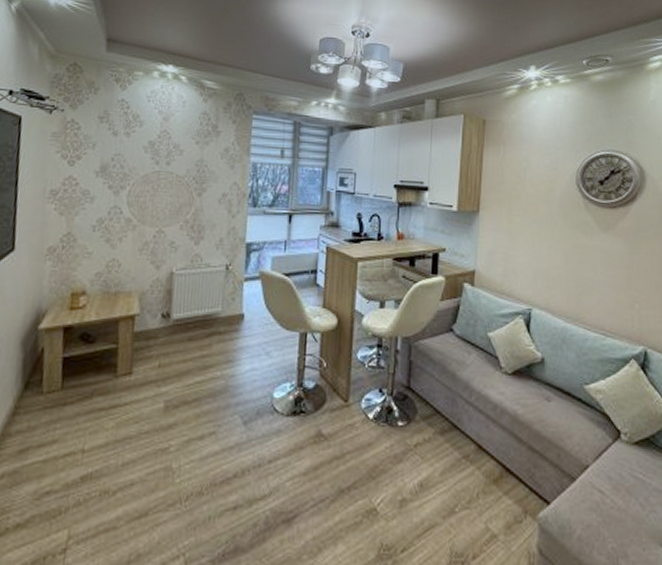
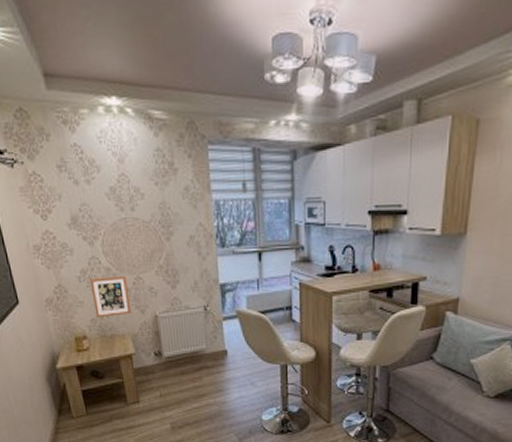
picture frame: none [102,227,148,272] -> present [90,276,131,318]

